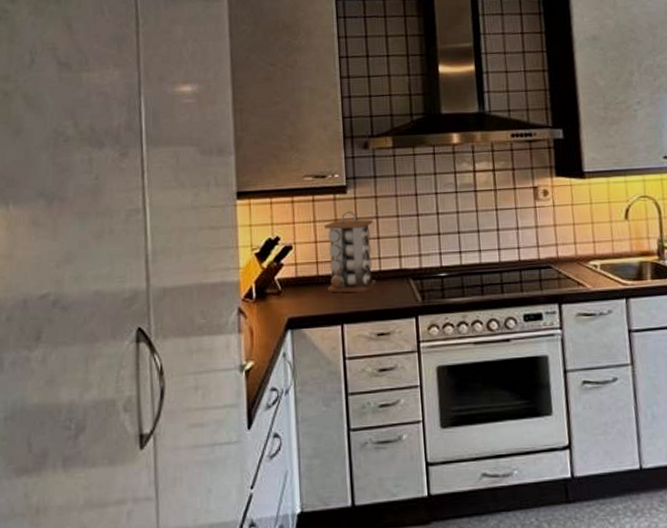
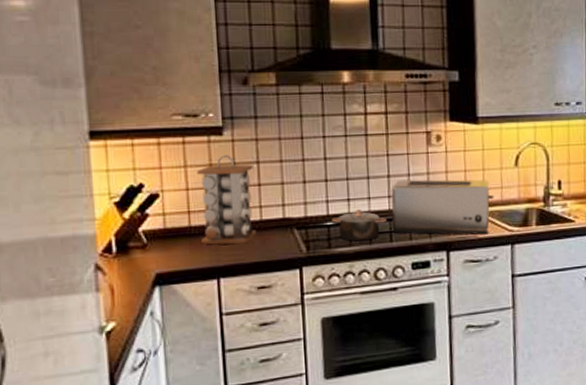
cooking pot: none [444,261,498,293] -> present [331,209,387,242]
toaster: none [500,232,605,288] -> present [391,179,494,235]

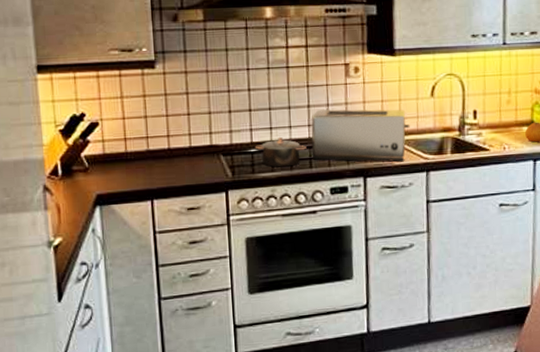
spice rack: present [197,154,257,245] -> none [132,86,187,170]

